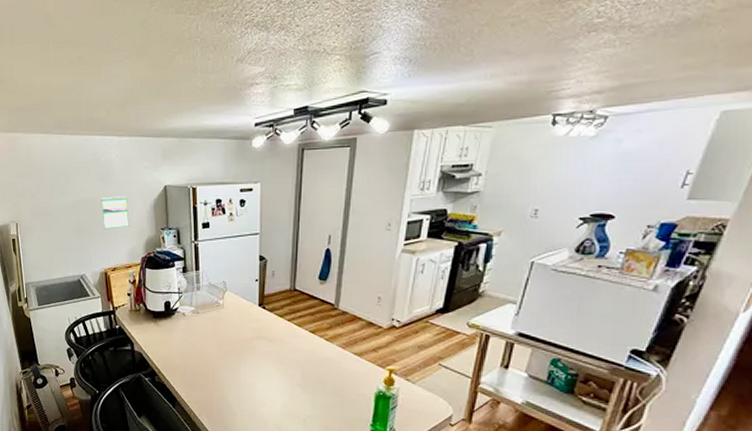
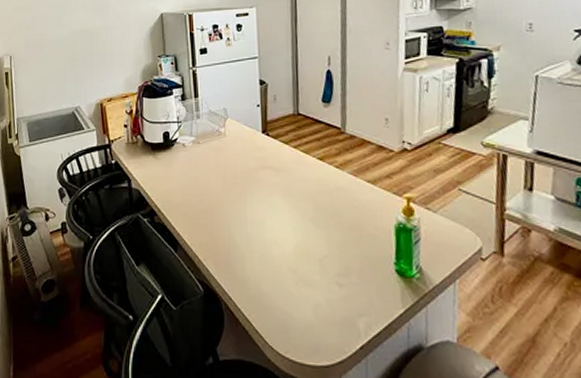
calendar: present [101,196,130,229] -> none [97,25,126,59]

